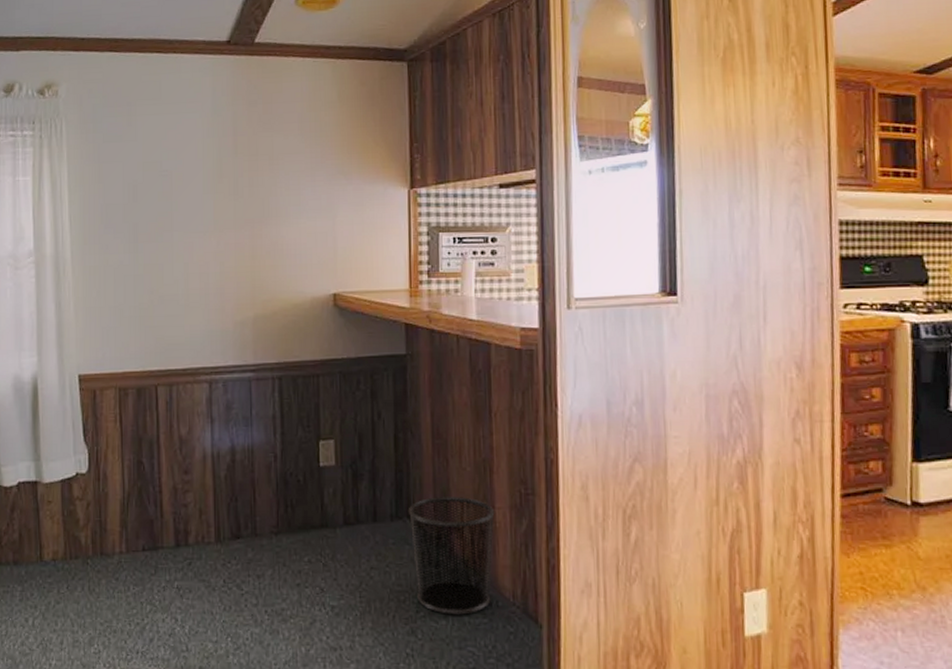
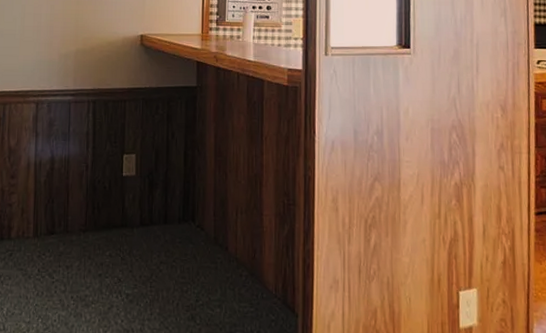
waste bin: present [408,497,495,615] -> none [192,204,263,304]

